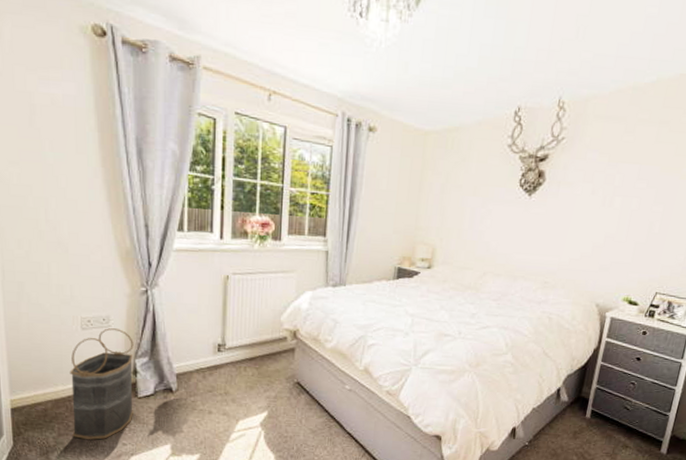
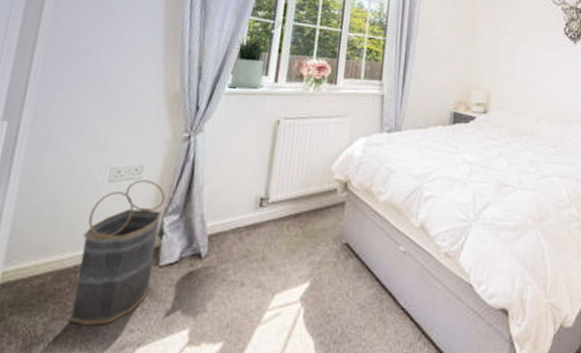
planter: none [174,195,211,247] -> present [227,38,265,90]

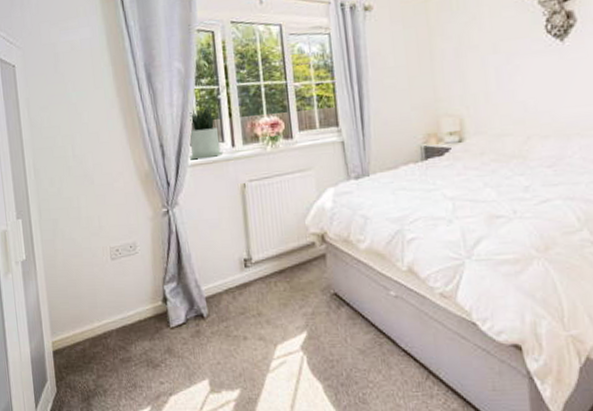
basket: present [68,180,166,325] -> none [103,255,168,380]

